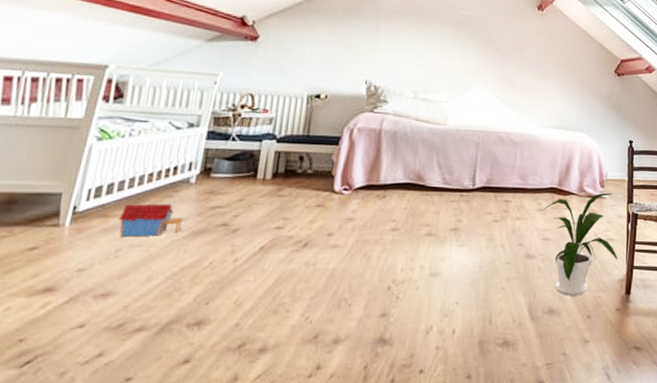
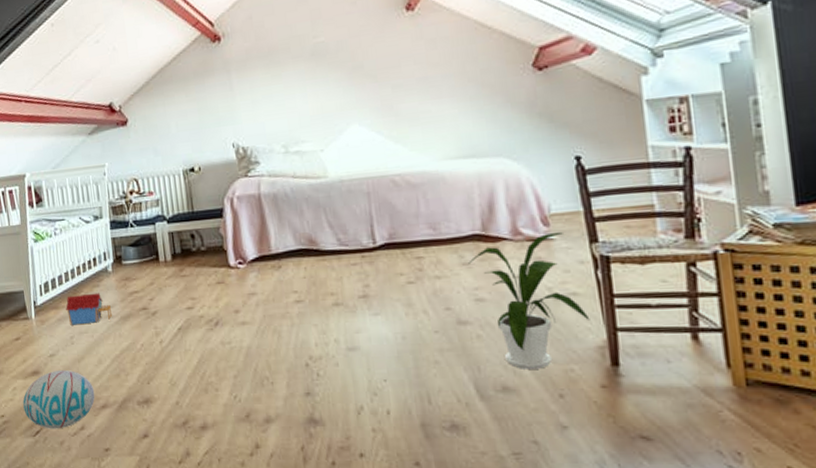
ball: none [14,286,132,358] -> present [23,369,95,429]

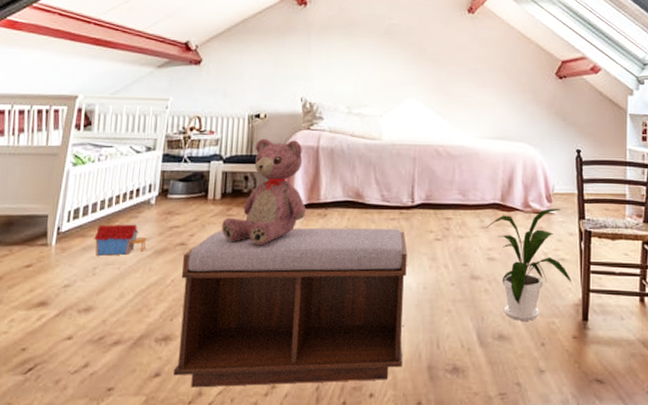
ball: present [23,369,95,429] -> none [18,302,109,366]
bench: none [148,274,392,448] -> present [174,227,408,388]
teddy bear: none [177,190,259,304] -> present [222,138,306,245]

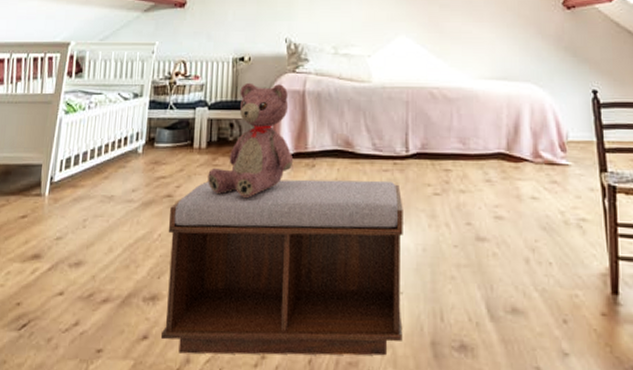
toy house: present [94,224,146,256] -> none [84,174,134,207]
house plant: present [485,208,572,321] -> none [490,158,596,292]

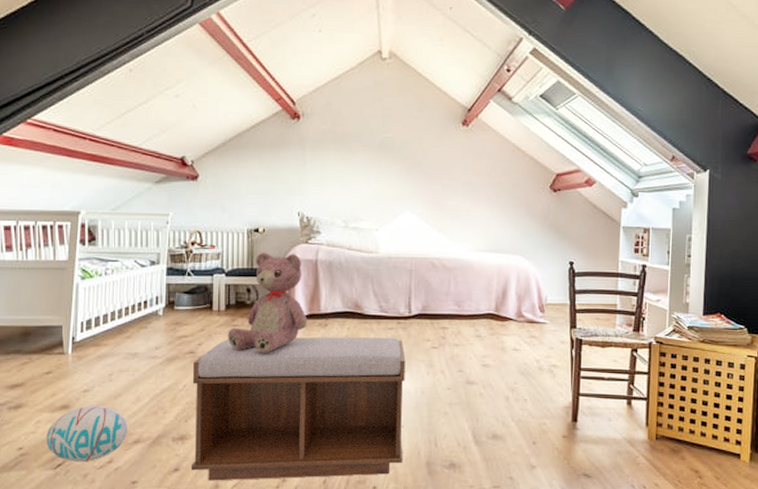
ball: none [13,255,98,324] -> present [46,405,128,462]

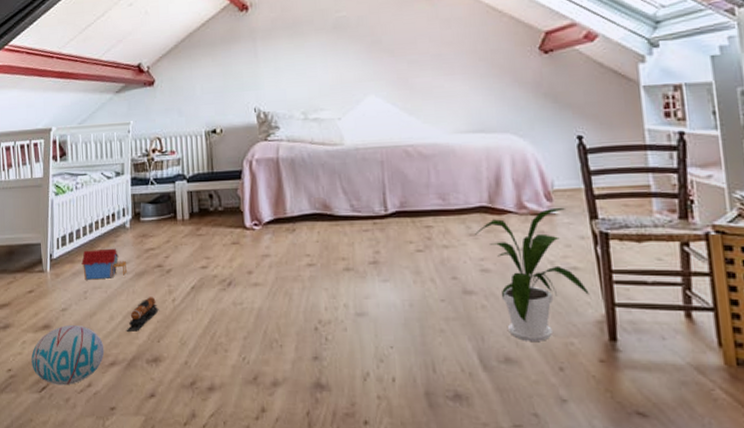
toy house: none [108,334,156,363] -> present [81,248,127,280]
toy train: none [153,380,188,412] -> present [126,297,159,332]
bench: present [192,337,406,481] -> none [162,240,396,410]
teddy bear: present [228,252,308,353] -> none [193,153,274,264]
house plant: none [480,317,562,422] -> present [474,207,590,341]

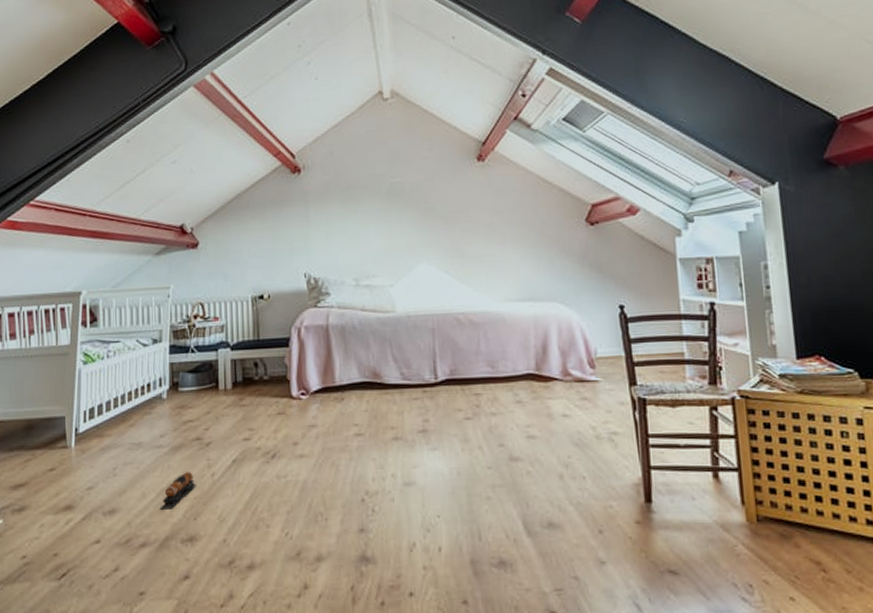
ball: present [31,324,105,386] -> none [50,504,134,571]
toy house: present [81,248,127,280] -> none [111,421,162,455]
house plant: present [474,207,590,341] -> none [521,374,628,505]

